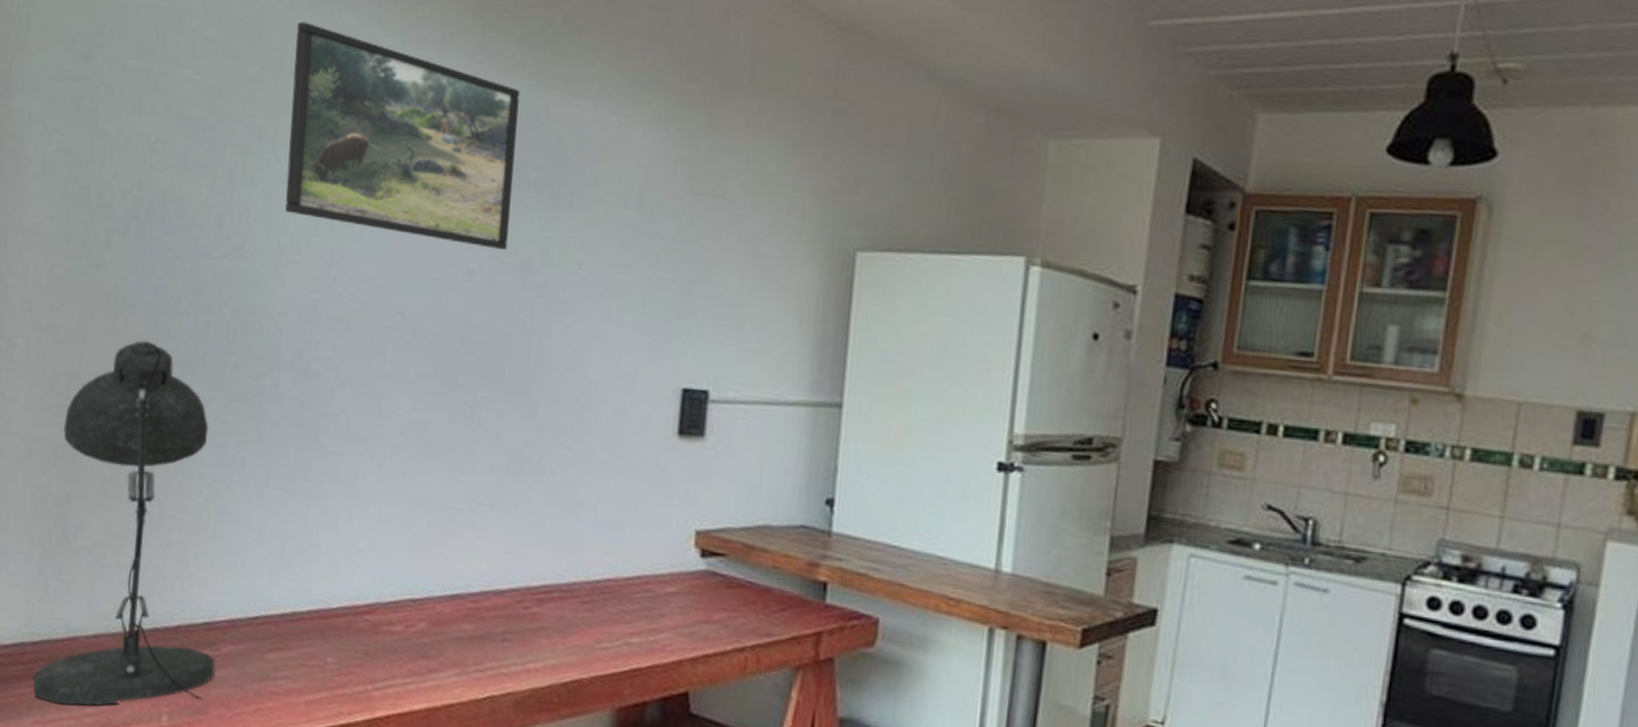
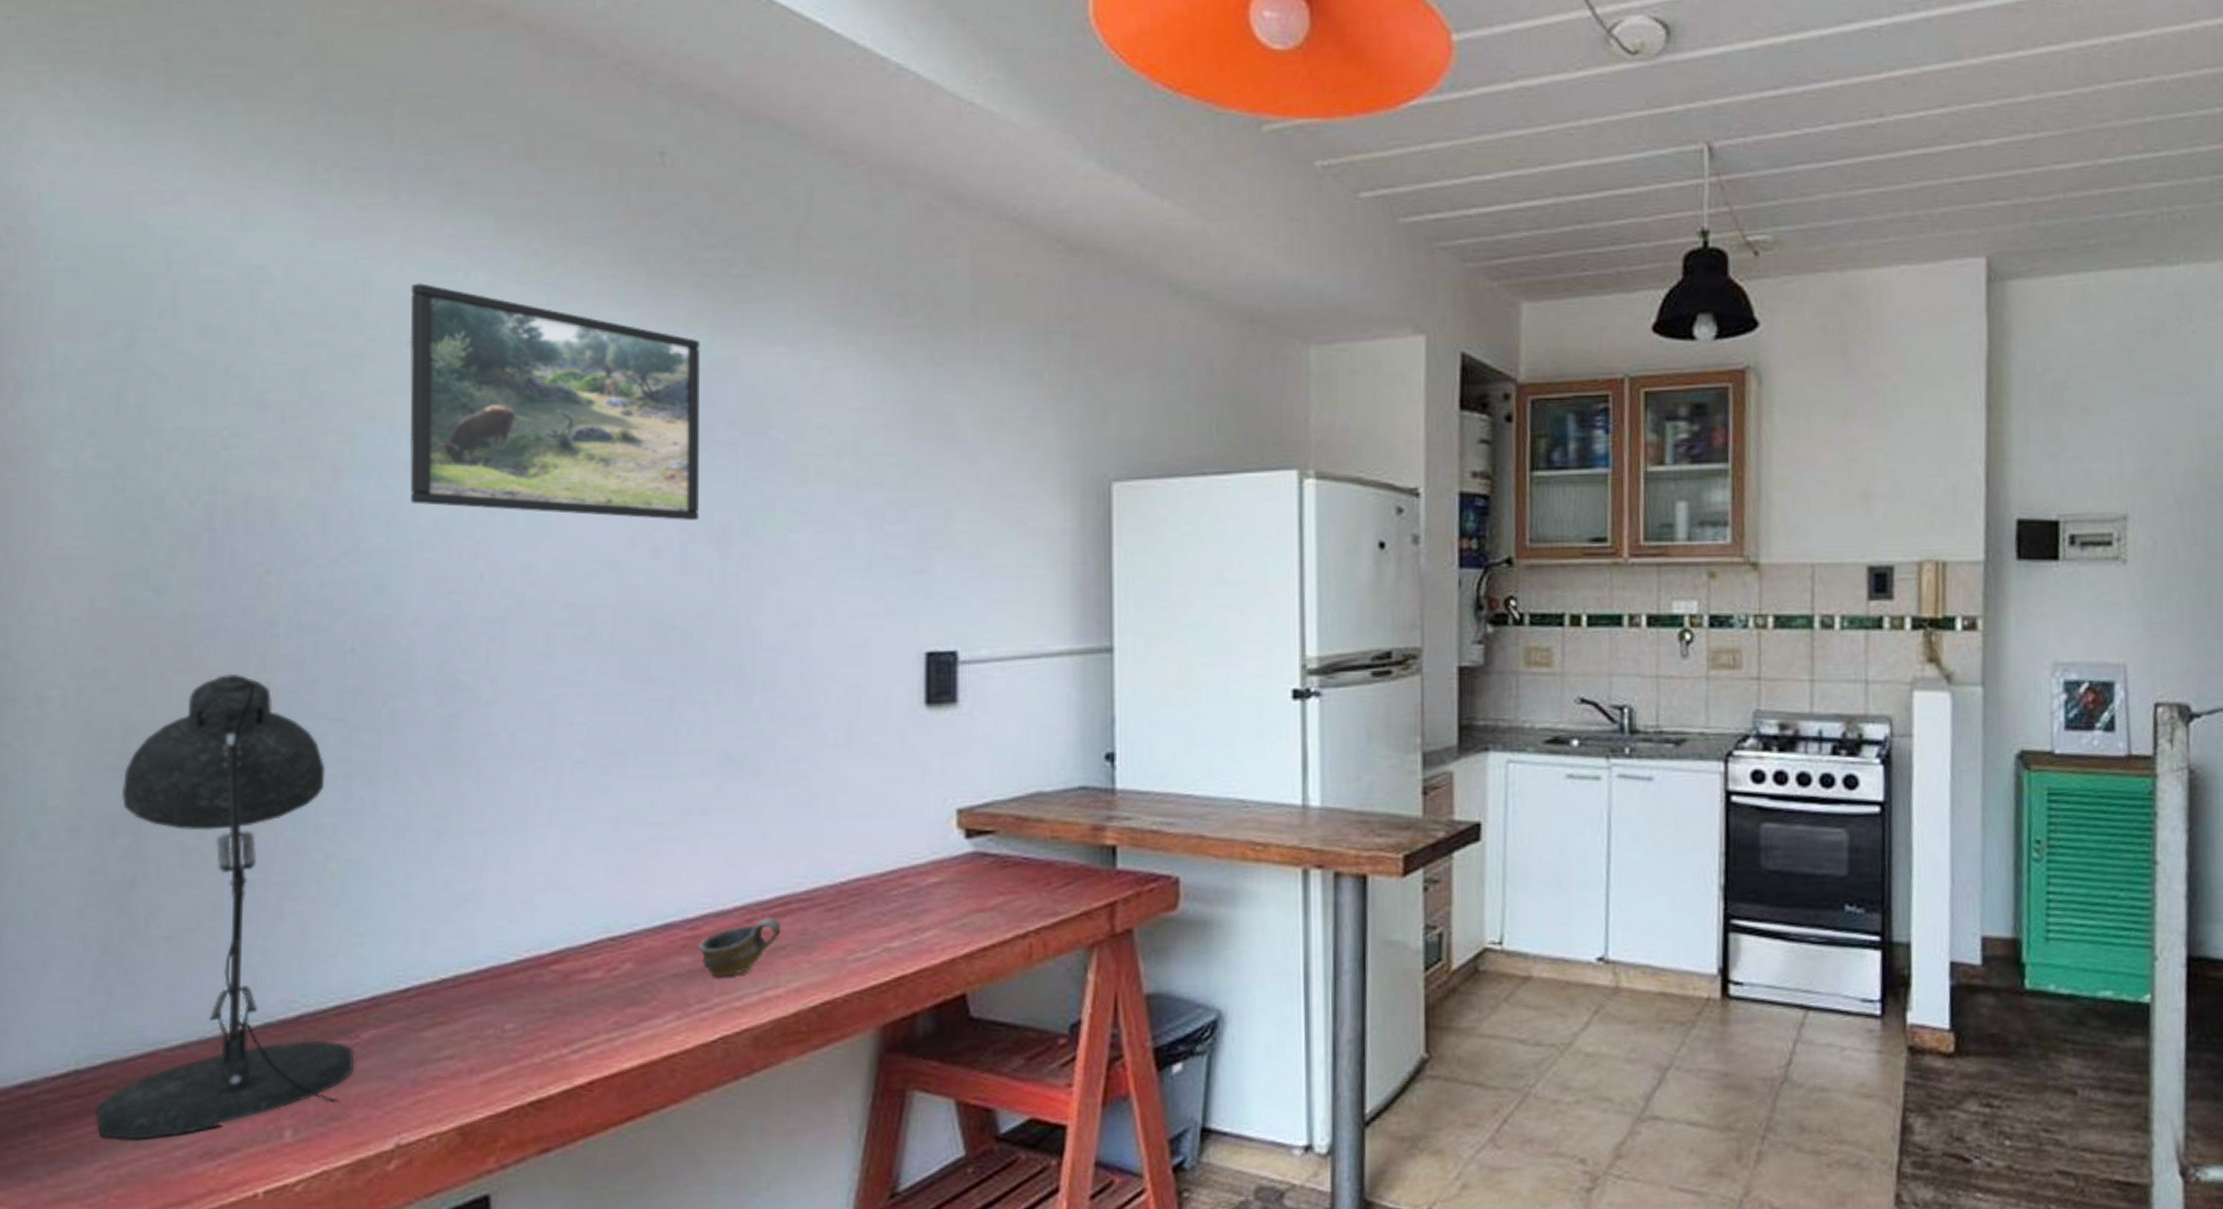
cup: none [478,601,545,647] -> present [699,917,782,978]

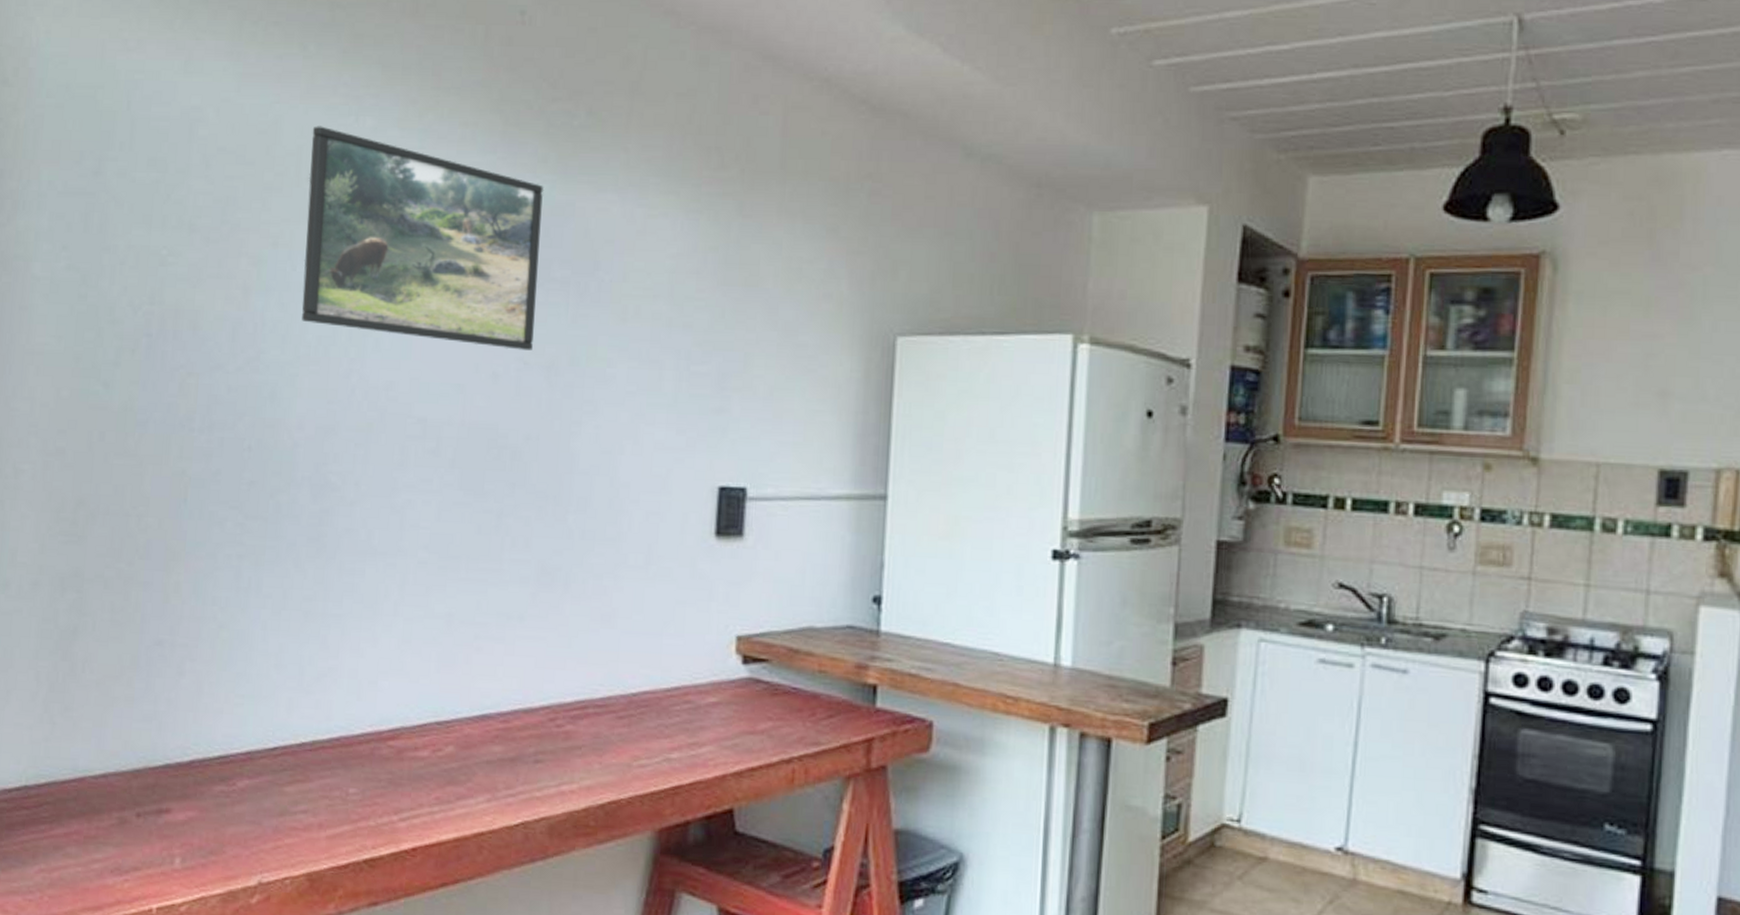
desk lamp: present [95,673,355,1140] -> none [37,460,232,851]
cup: present [699,917,782,978] -> none [509,718,579,769]

